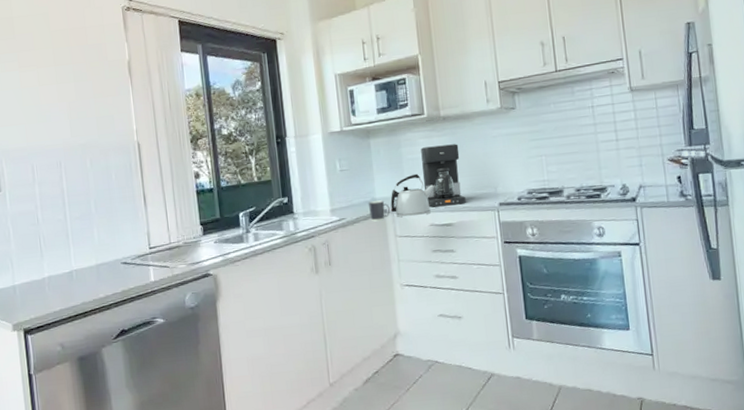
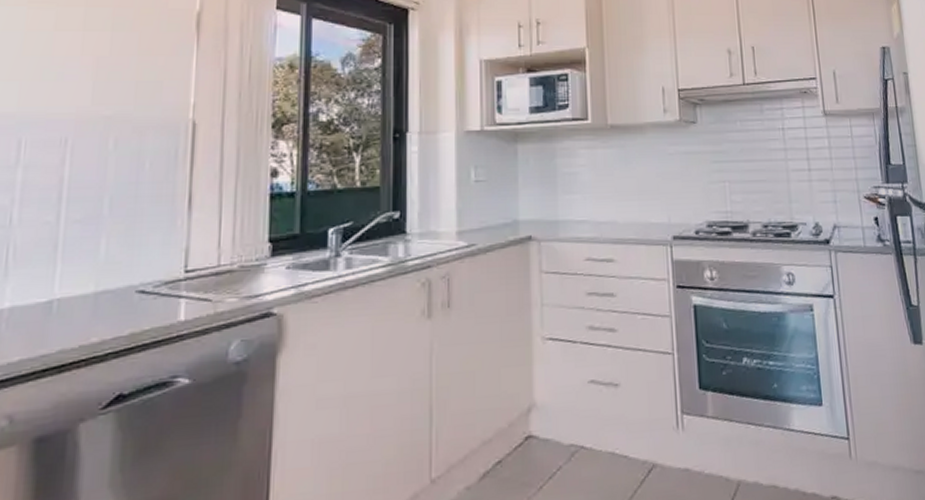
mug: present [368,200,390,222] -> none [507,223,536,251]
kettle: present [390,173,435,218] -> none [536,192,596,248]
coffee maker: present [421,144,466,208] -> none [580,159,632,237]

